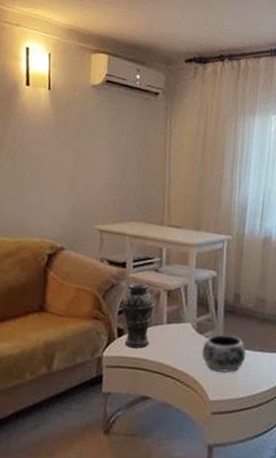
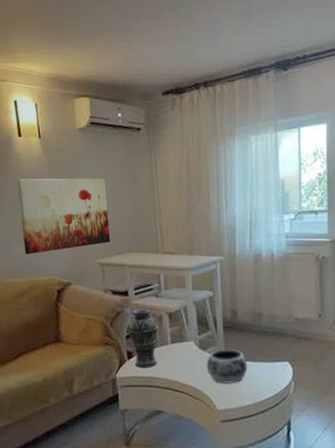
wall art: none [16,129,115,213] -> present [17,179,111,255]

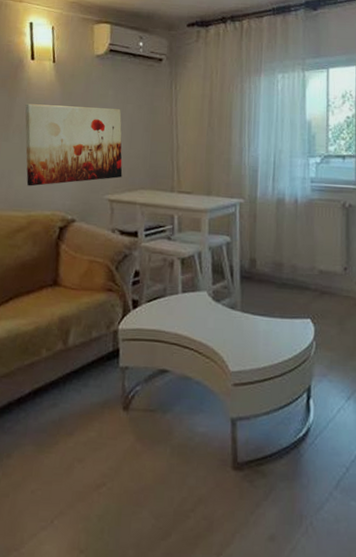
vase: present [127,309,159,368] -> none [134,252,169,320]
decorative bowl: present [206,349,248,385] -> none [219,301,266,342]

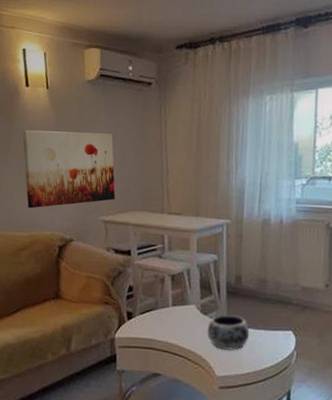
decorative bowl: none [219,301,266,342] -> present [207,314,250,351]

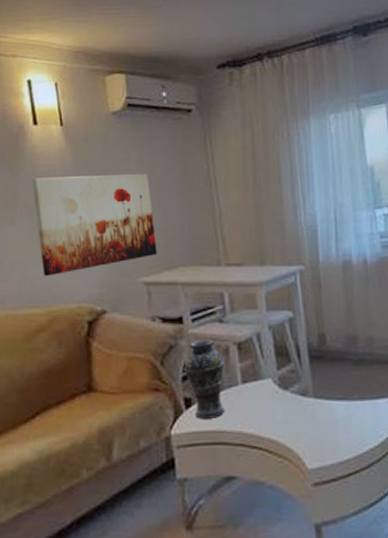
vase: none [128,269,160,330] -> present [183,339,225,419]
decorative bowl: present [207,314,250,351] -> none [289,386,344,434]

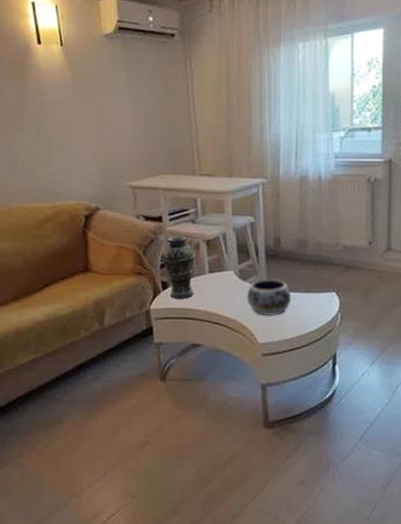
wall art: present [31,174,157,277] -> none [37,92,142,177]
decorative bowl: none [289,386,344,434] -> present [247,279,292,317]

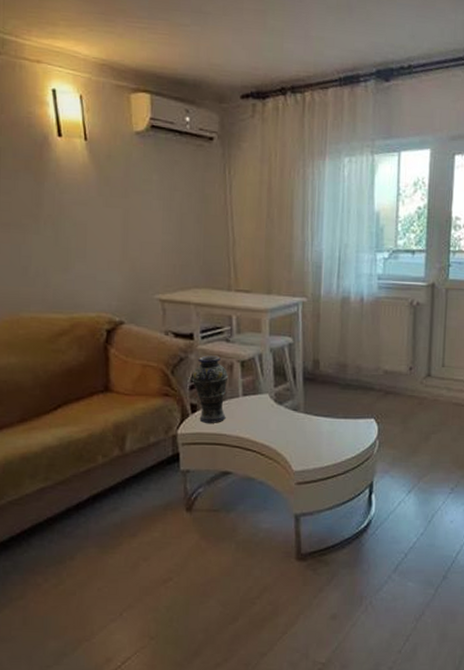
decorative bowl: present [247,279,292,317] -> none [282,403,329,443]

